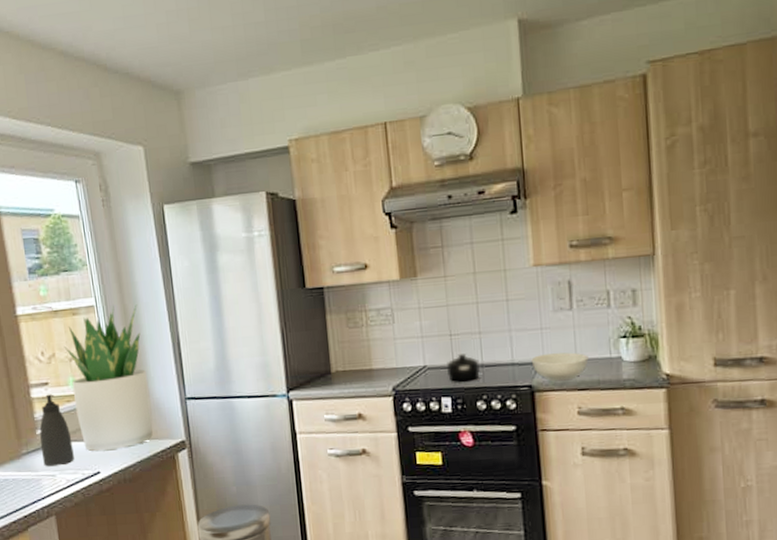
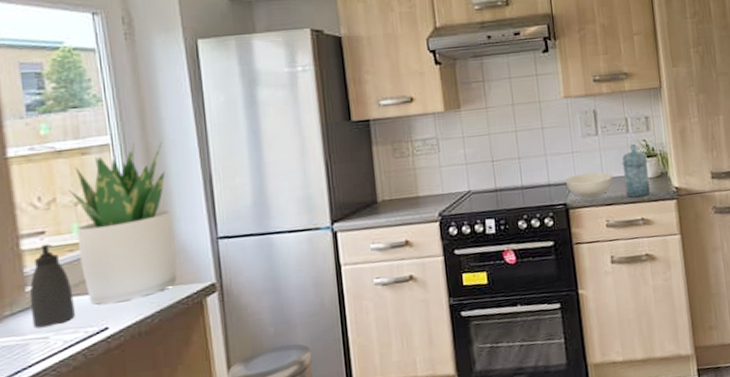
saucepan: present [447,354,481,383] -> none [490,178,521,205]
canister: none [599,322,634,384] -> present [621,144,650,198]

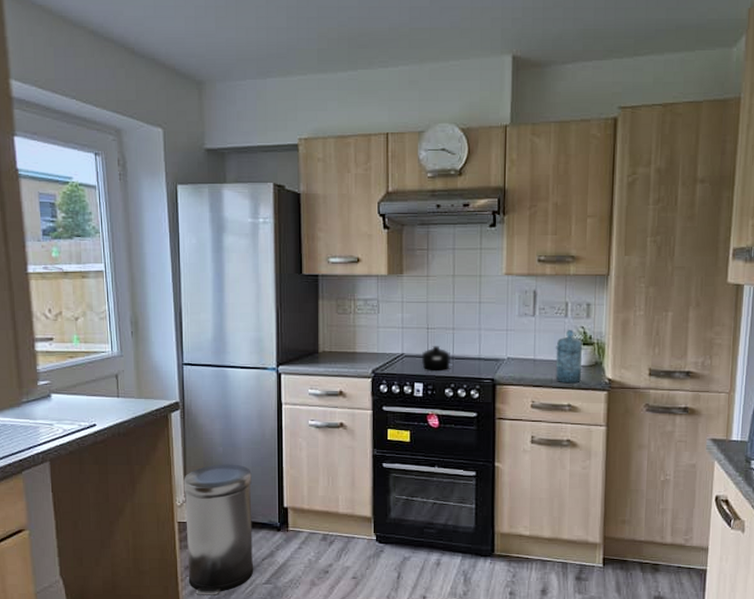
soap dispenser: present [29,243,75,329] -> none [40,349,72,416]
planter: present [68,141,177,306] -> none [71,272,150,406]
saucepan: none [490,178,521,205] -> present [422,346,451,372]
bowl: present [565,172,613,199] -> none [495,353,545,378]

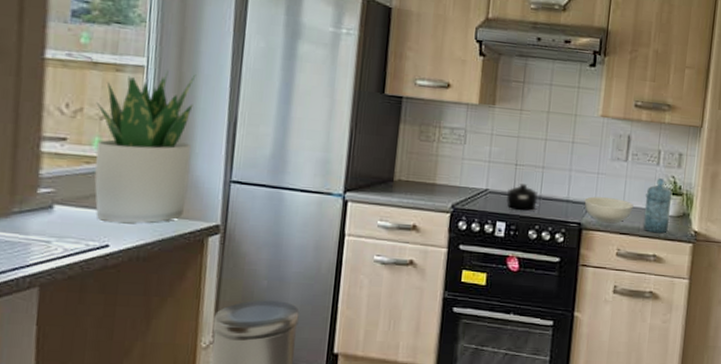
planter: none [71,272,150,406] -> present [94,70,196,224]
bowl: none [495,353,545,378] -> present [584,196,634,225]

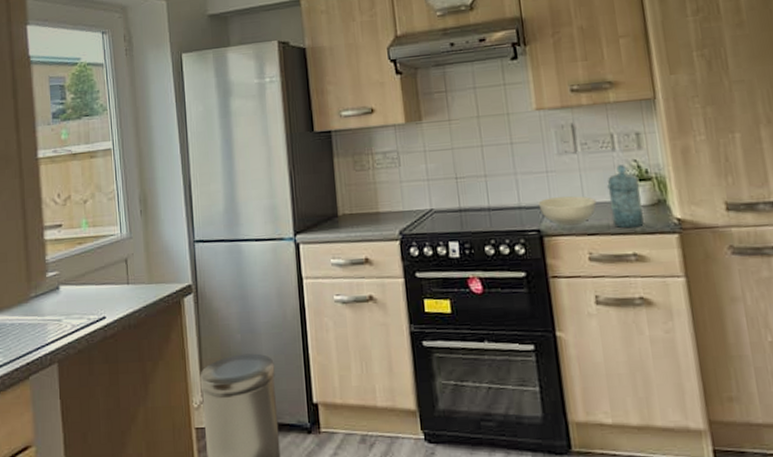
planter: present [94,70,196,224] -> none [79,147,160,296]
saucepan: present [507,184,538,211] -> none [453,197,488,227]

